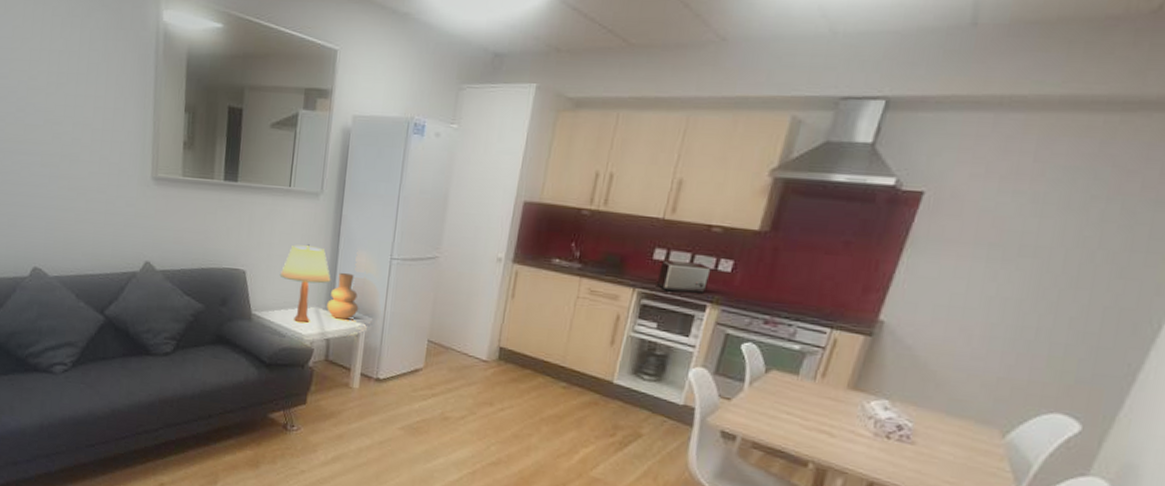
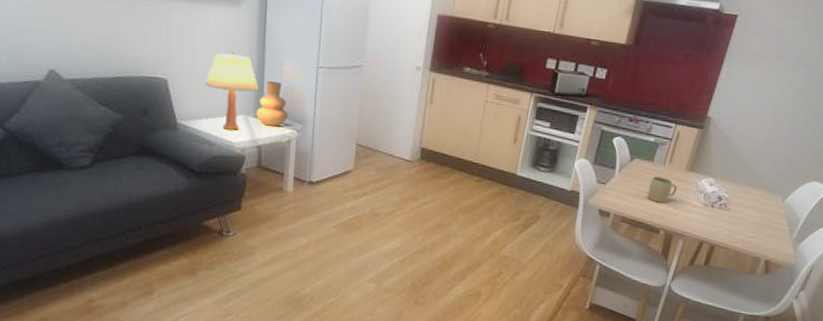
mug: none [789,393,833,429] -> present [647,176,677,203]

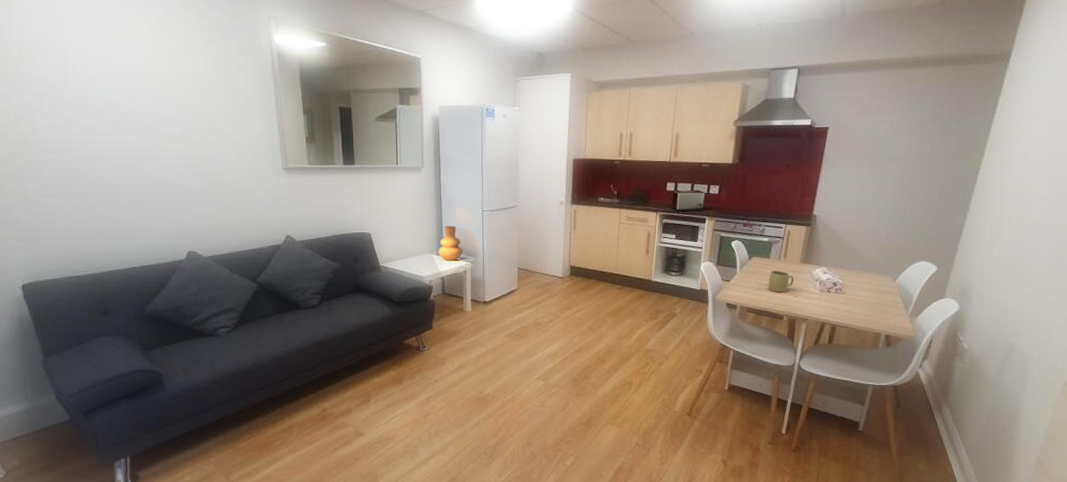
table lamp: present [204,52,259,131] -> none [398,207,439,268]

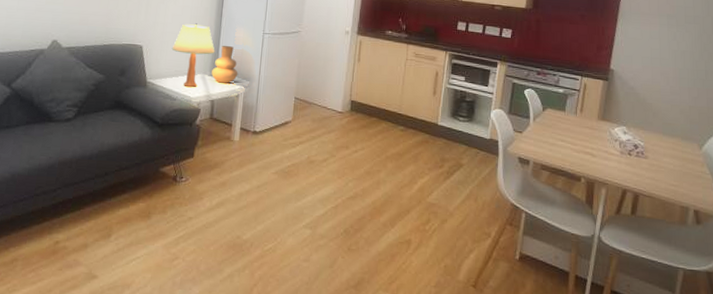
table lamp: none [398,207,439,268] -> present [171,23,215,88]
toaster: present [672,190,705,212] -> none [462,30,498,55]
mug: present [768,270,794,293] -> none [563,125,591,151]

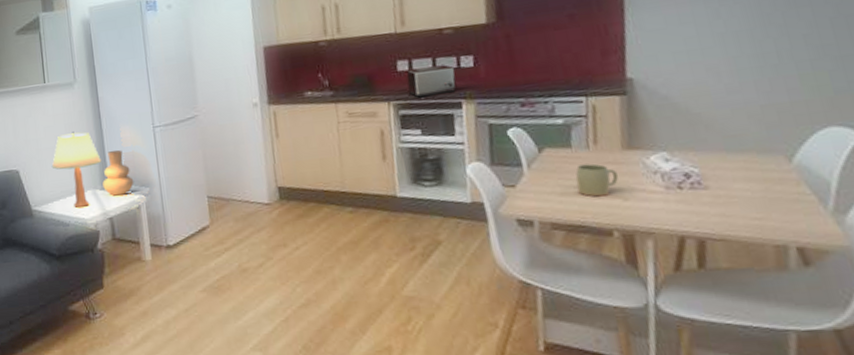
toaster: none [462,30,498,55] -> present [406,64,457,98]
mug: none [563,125,591,151] -> present [575,163,618,197]

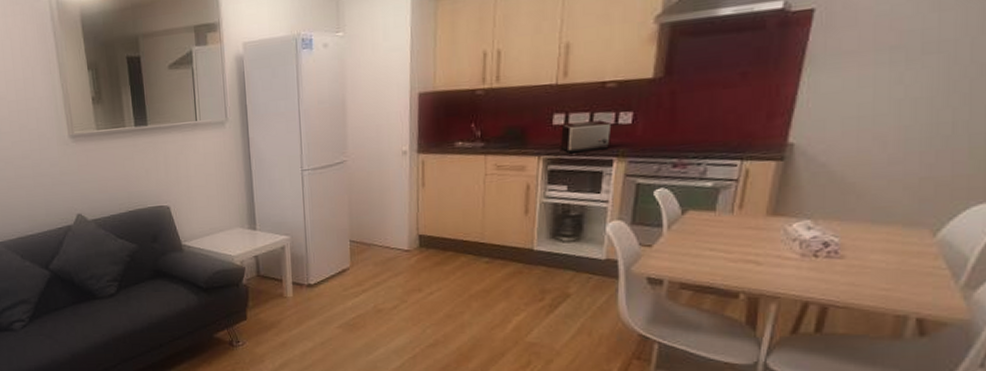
table lamp: present [51,132,102,209] -> none [201,171,250,246]
vase: present [103,150,134,196] -> none [250,191,280,236]
mug: present [575,163,618,197] -> none [713,228,755,261]

